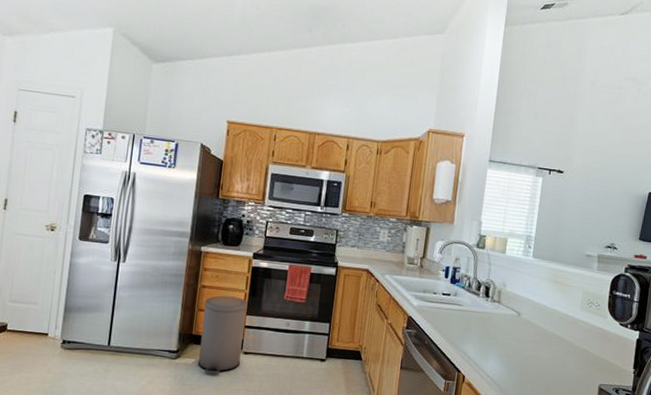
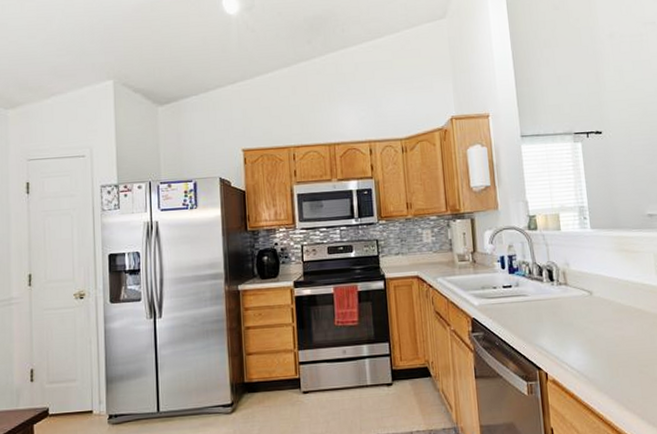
pedal bin: present [198,295,248,374] -> none [252,332,301,423]

